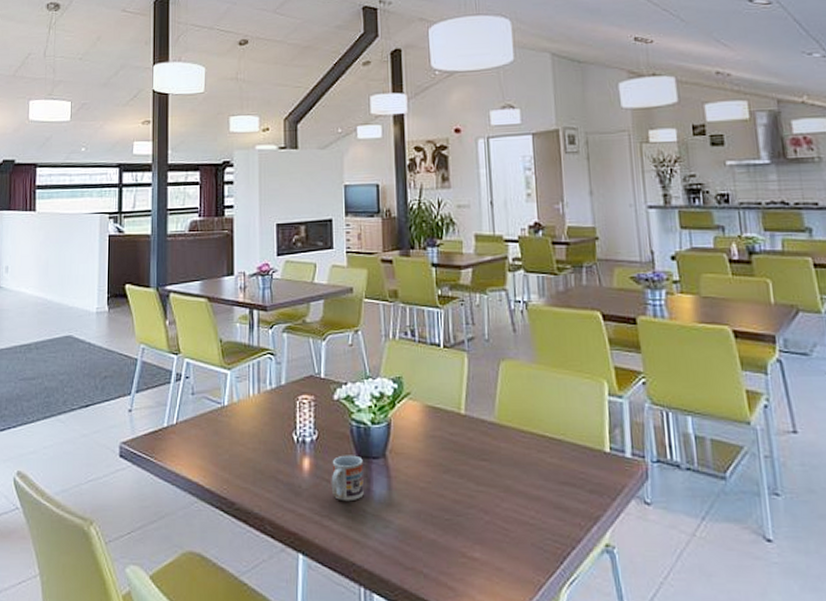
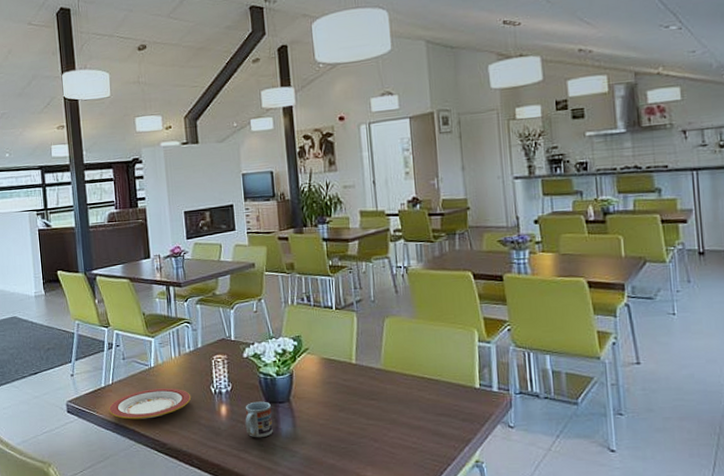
plate: none [169,432,269,470] -> present [108,388,192,420]

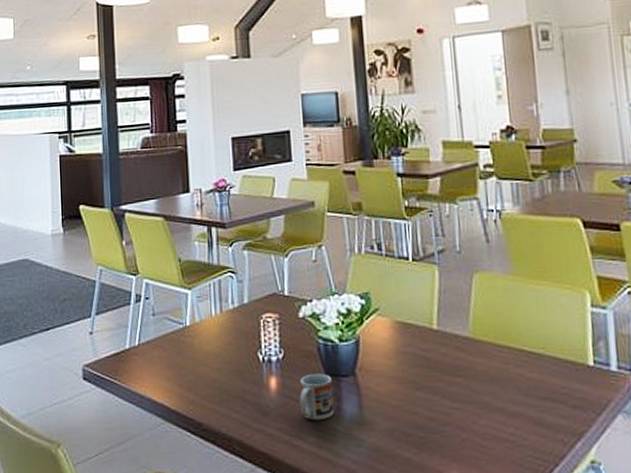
plate: present [108,388,192,420] -> none [133,353,234,391]

